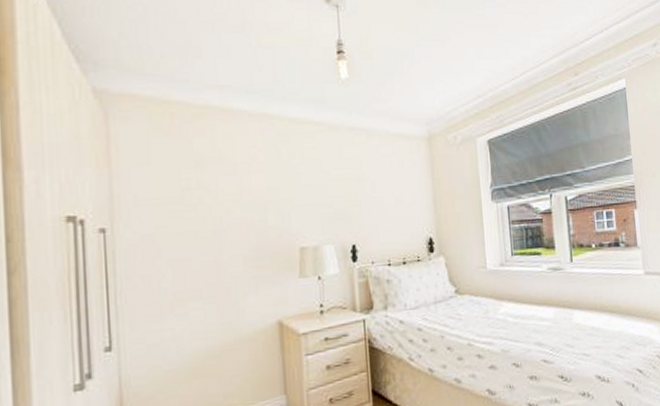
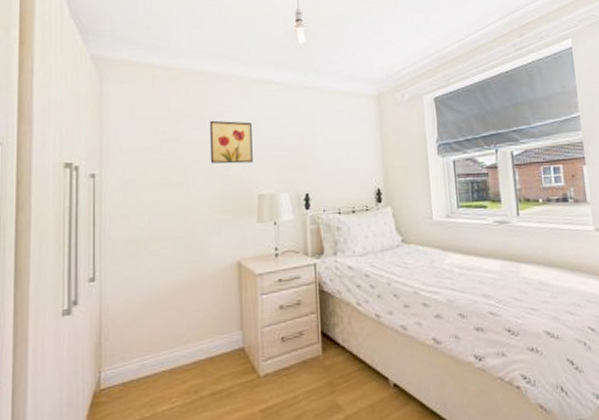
wall art: none [240,165,293,214] -> present [209,120,253,164]

